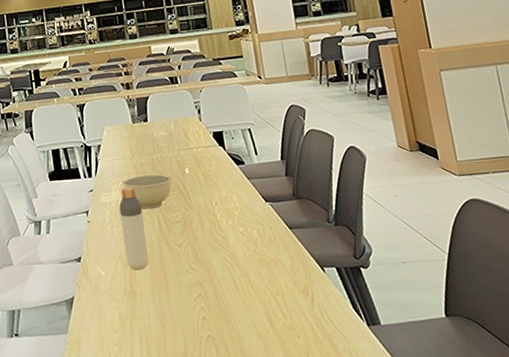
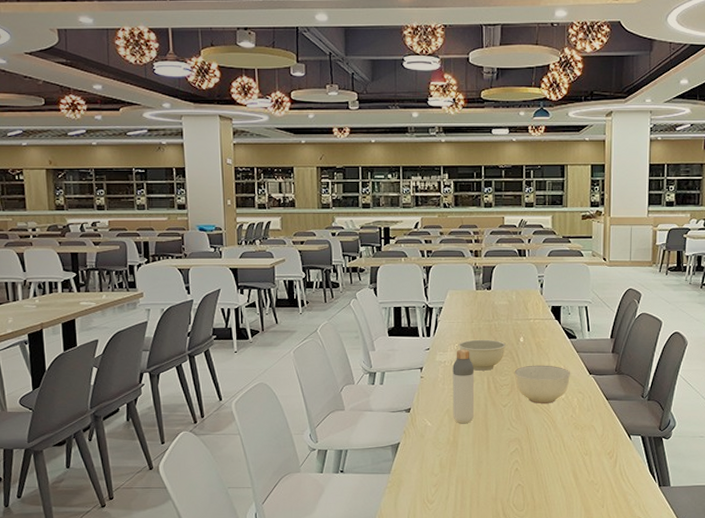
bowl: none [184,196,246,240] -> present [514,365,570,403]

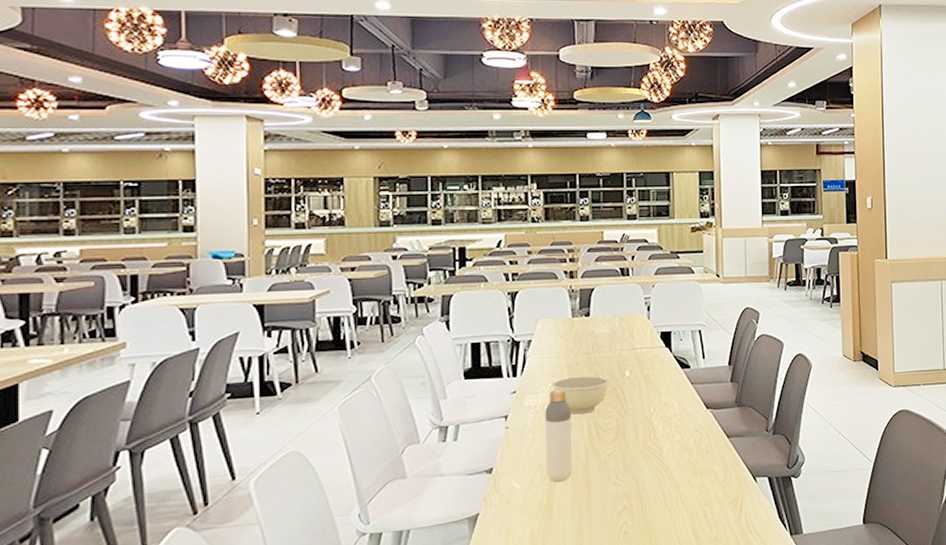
bowl: present [514,365,570,403] -> none [619,401,685,449]

